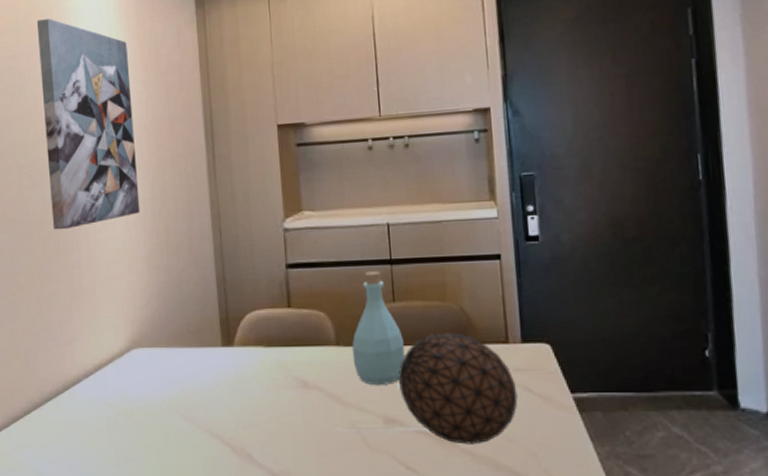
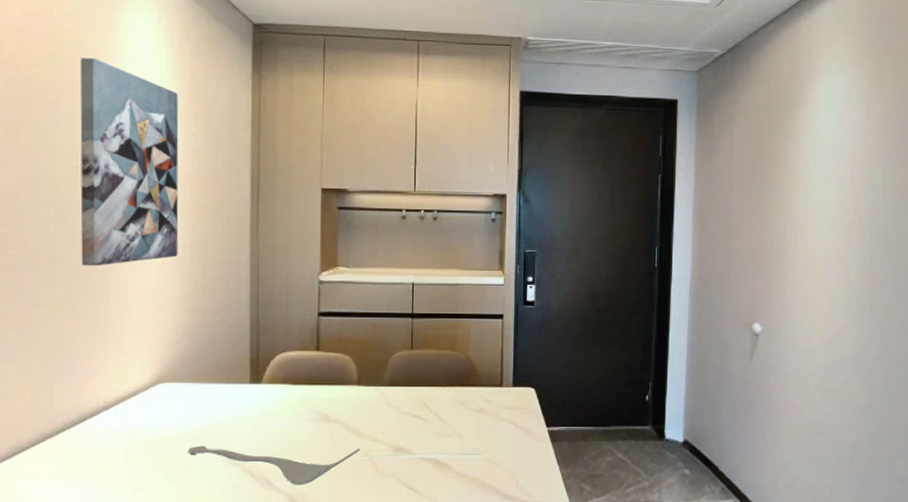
placemat: none [167,415,347,461] -> present [188,445,361,485]
bottle: present [352,271,405,386] -> none [371,323,417,420]
decorative ball: present [398,333,518,445] -> none [410,377,506,469]

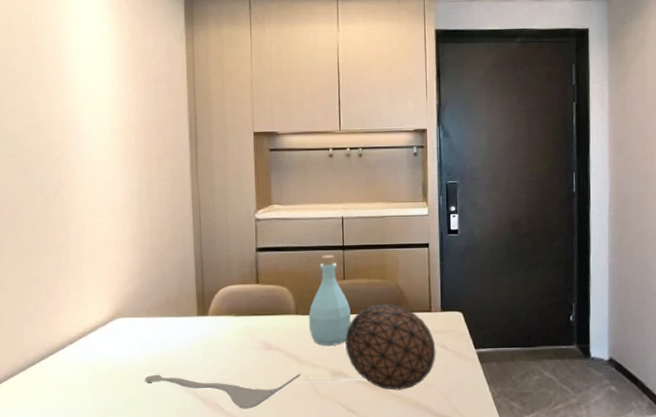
wall art: present [80,58,179,267] -> none [31,24,127,214]
bottle: none [371,323,417,420] -> present [308,255,351,346]
decorative ball: none [410,377,506,469] -> present [345,304,436,390]

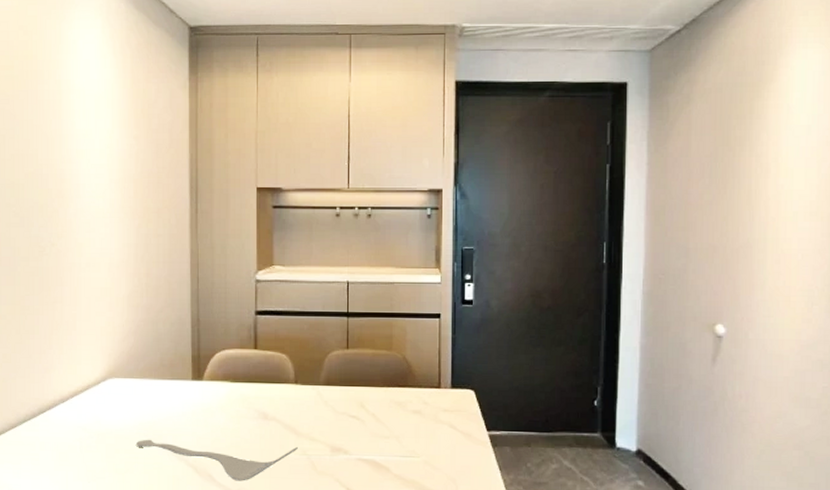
bottle: present [308,255,351,346] -> none [308,322,353,420]
decorative ball: present [345,304,436,390] -> none [347,377,444,471]

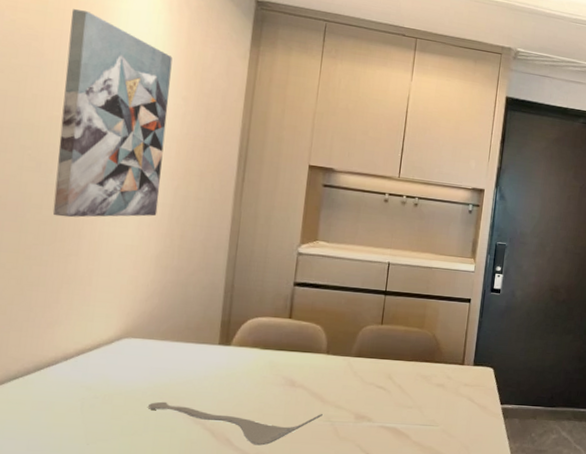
wall art: none [33,68,124,267] -> present [52,9,173,218]

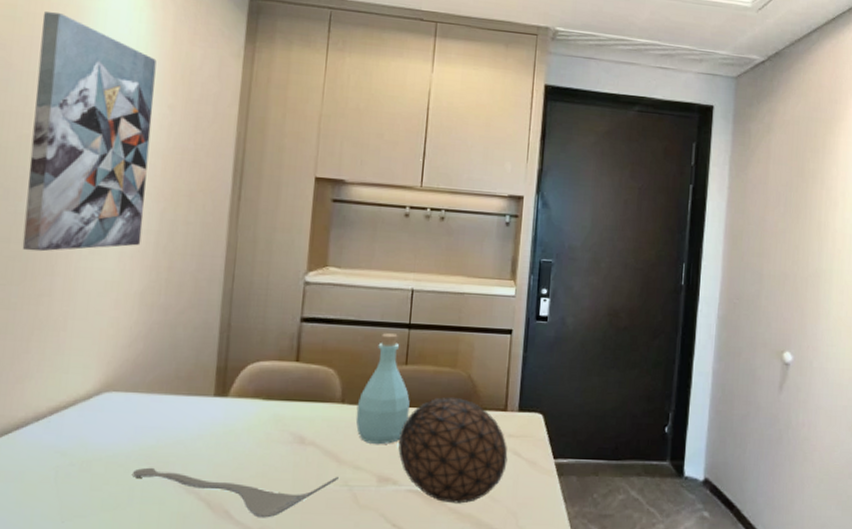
bottle: none [338,298,384,389] -> present [355,333,410,445]
decorative ball: none [373,352,463,438] -> present [398,397,508,504]

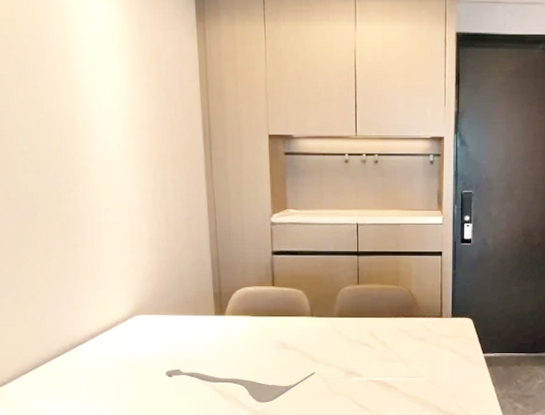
wall art: present [22,12,157,252] -> none [35,12,142,212]
bottle: present [355,333,410,445] -> none [323,260,364,347]
decorative ball: present [398,397,508,504] -> none [358,309,446,389]

